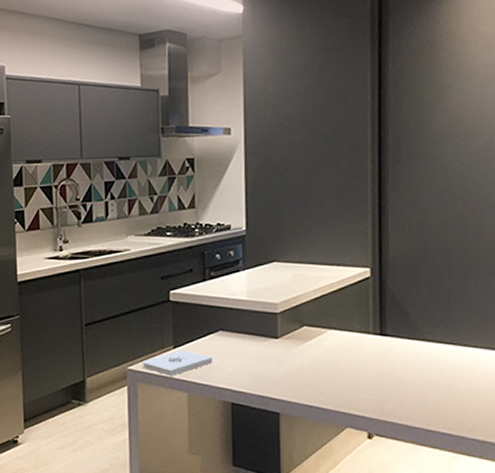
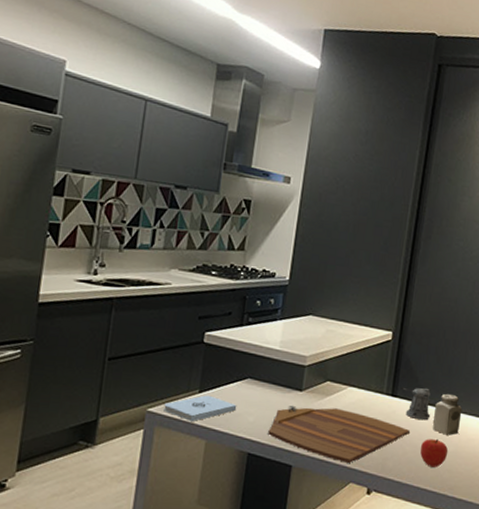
cutting board: none [249,353,408,407] -> present [268,406,410,463]
pepper shaker: none [390,323,431,358] -> present [401,387,431,421]
fruit: none [424,376,460,408] -> present [420,438,448,468]
salt shaker: none [434,327,471,372] -> present [432,393,462,435]

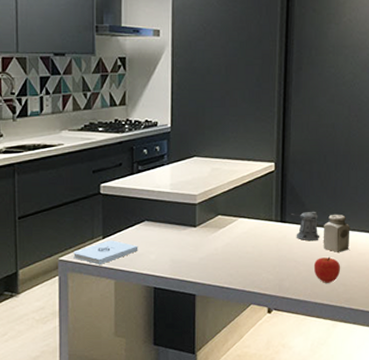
cutting board: present [268,406,410,463] -> none [170,239,302,287]

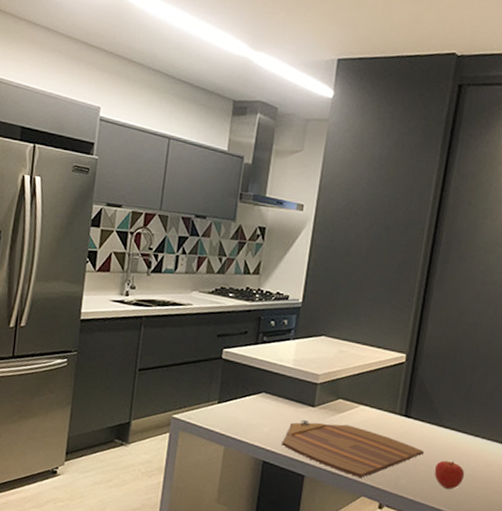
notepad: present [73,240,139,264] -> none [186,405,253,429]
cutting board: none [170,239,302,287] -> present [282,420,424,478]
pepper shaker: present [289,211,320,241] -> none [414,408,446,442]
salt shaker: present [323,214,350,252] -> none [447,417,481,459]

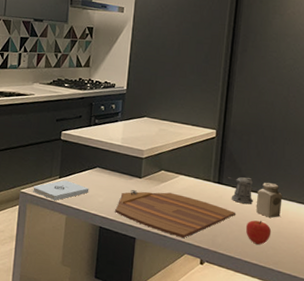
notepad: none [186,405,253,429] -> present [33,180,89,200]
pepper shaker: none [414,408,446,442] -> present [226,176,254,205]
salt shaker: none [447,417,481,459] -> present [255,182,283,218]

